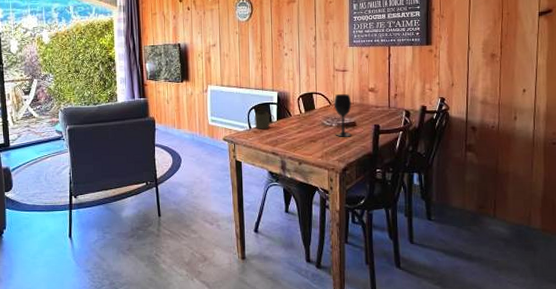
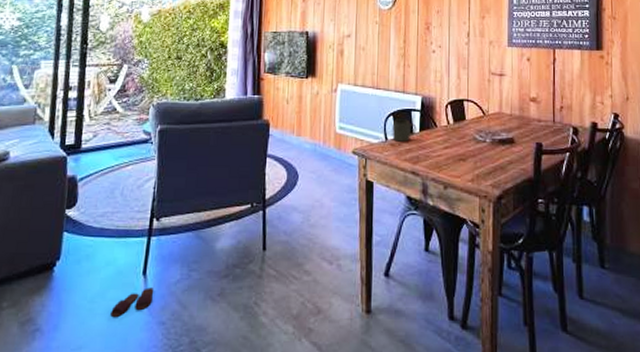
slippers: none [49,246,78,267] -> present [110,287,153,317]
wine glass: present [333,94,352,137] -> none [488,103,510,156]

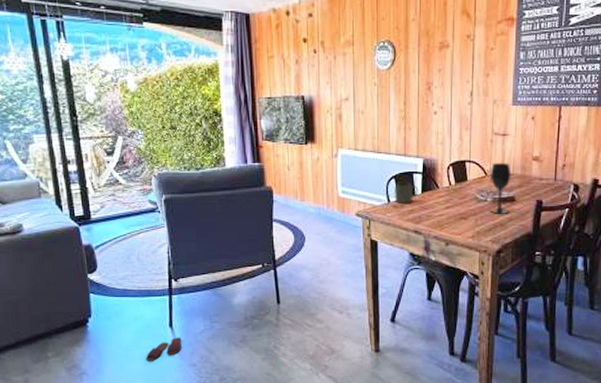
wine glass: none [488,103,510,156] -> present [489,163,512,214]

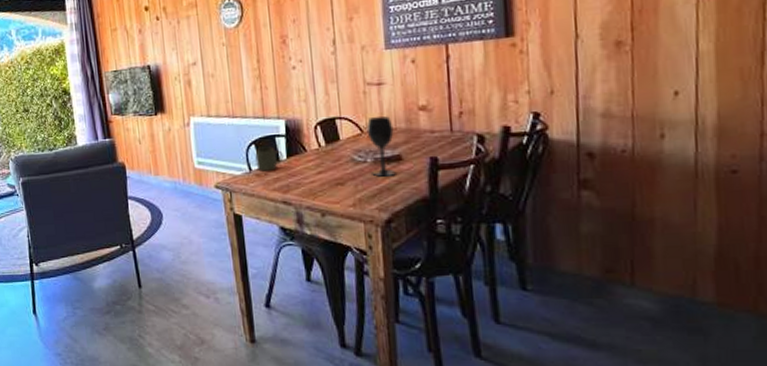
slippers: present [146,337,181,361] -> none [13,324,46,349]

